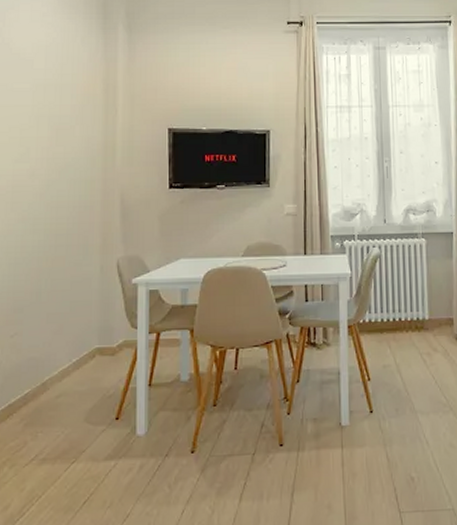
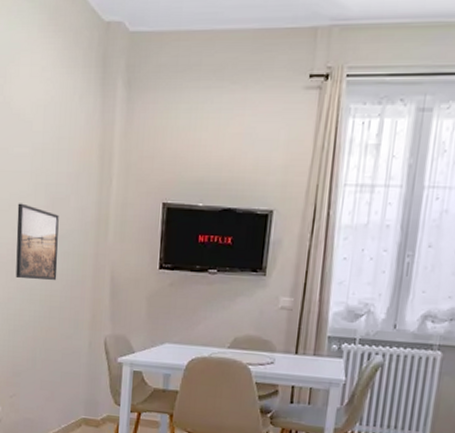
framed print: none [16,135,64,210] -> present [16,203,59,280]

